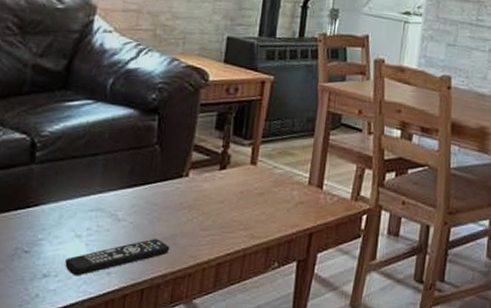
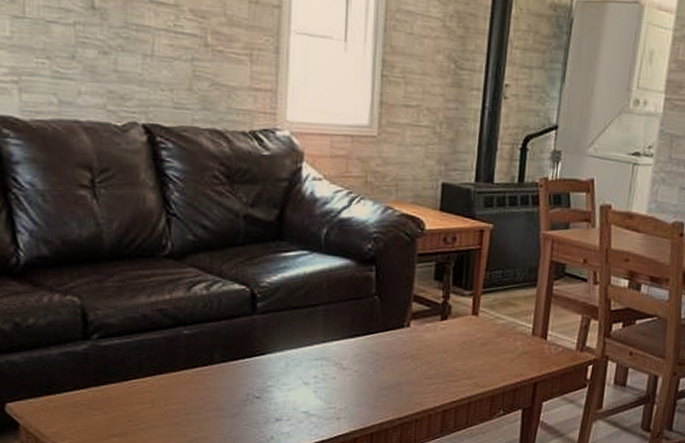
remote control: present [65,239,170,276] -> none [296,387,396,421]

